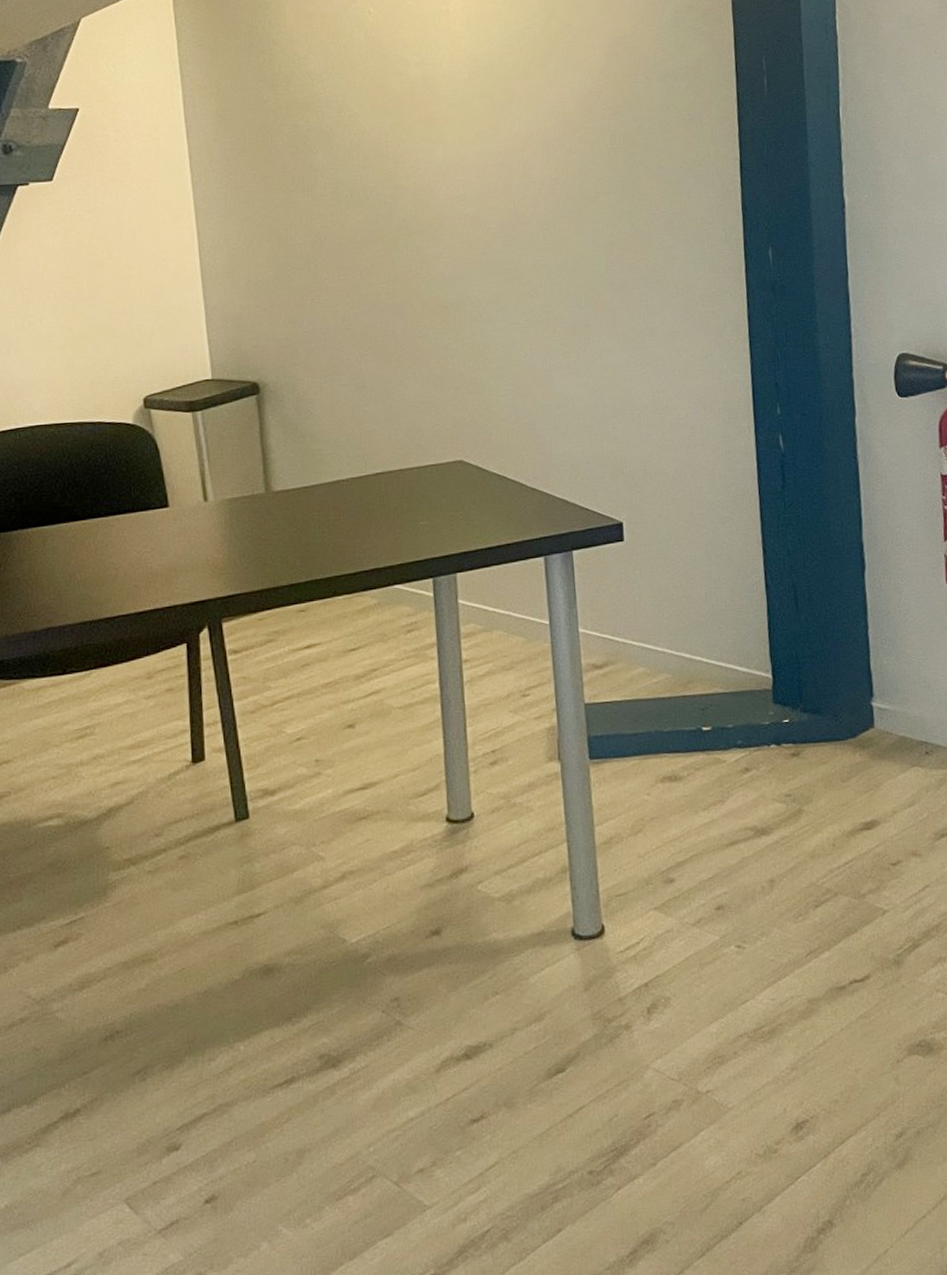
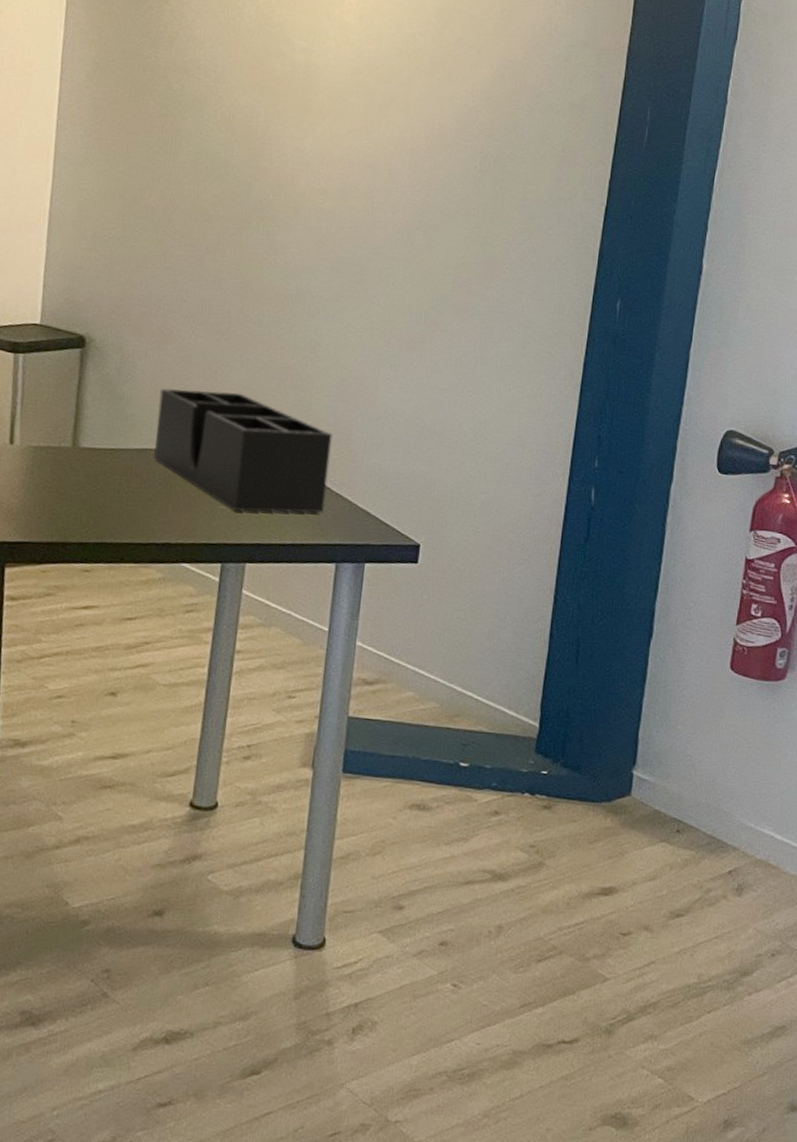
desk organizer: none [342,408,523,525] -> present [154,388,333,514]

